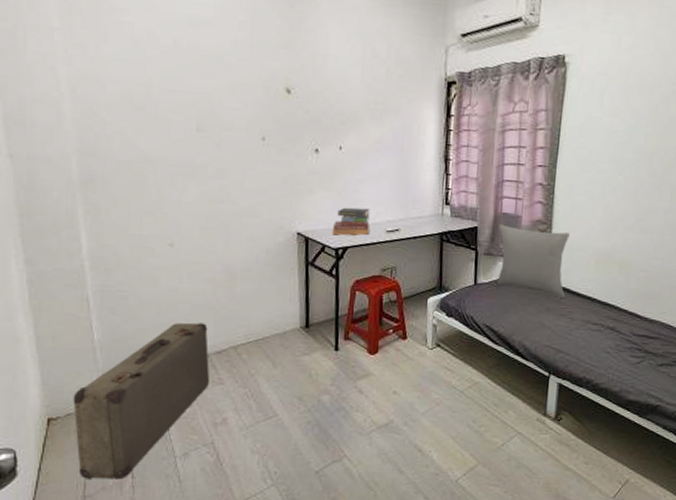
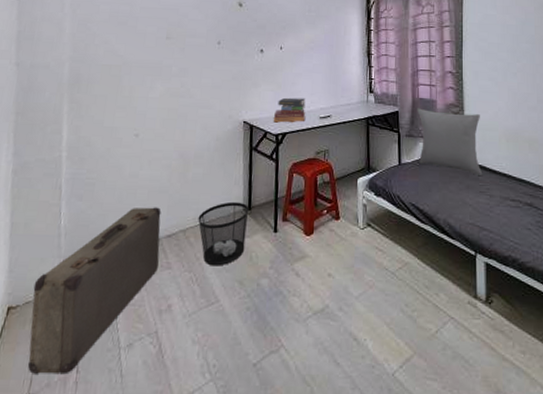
waste bin: none [250,319,307,383] -> present [198,201,249,266]

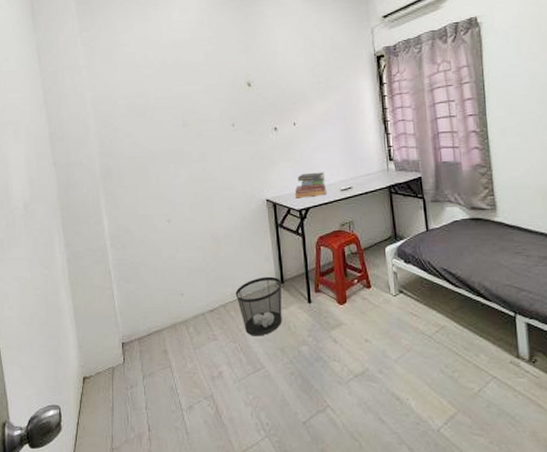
suitcase: present [27,207,162,375] -> none [101,285,205,433]
pillow: present [417,108,483,177] -> none [441,172,518,237]

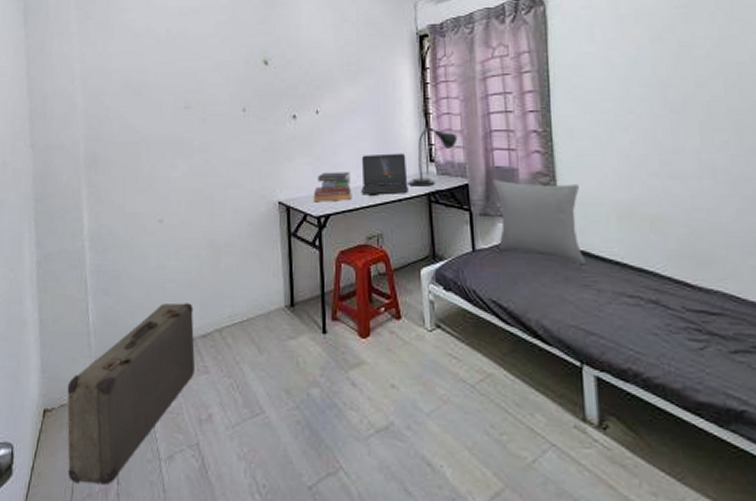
suitcase: none [101,285,205,433] -> present [67,303,195,485]
waste bin: present [235,276,282,336] -> none [234,297,292,372]
laptop computer: none [333,155,373,191] -> present [361,153,408,195]
desk lamp: none [372,133,411,181] -> present [408,128,458,187]
pillow: none [441,172,518,237] -> present [493,179,587,266]

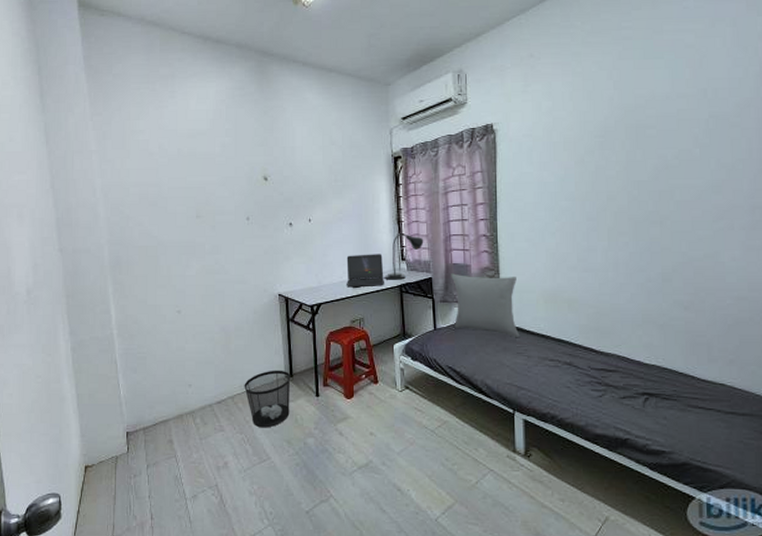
suitcase: present [67,303,195,485] -> none [104,377,212,521]
waste bin: none [234,297,292,372] -> present [244,370,291,428]
books: present [313,172,352,203] -> none [307,269,339,294]

